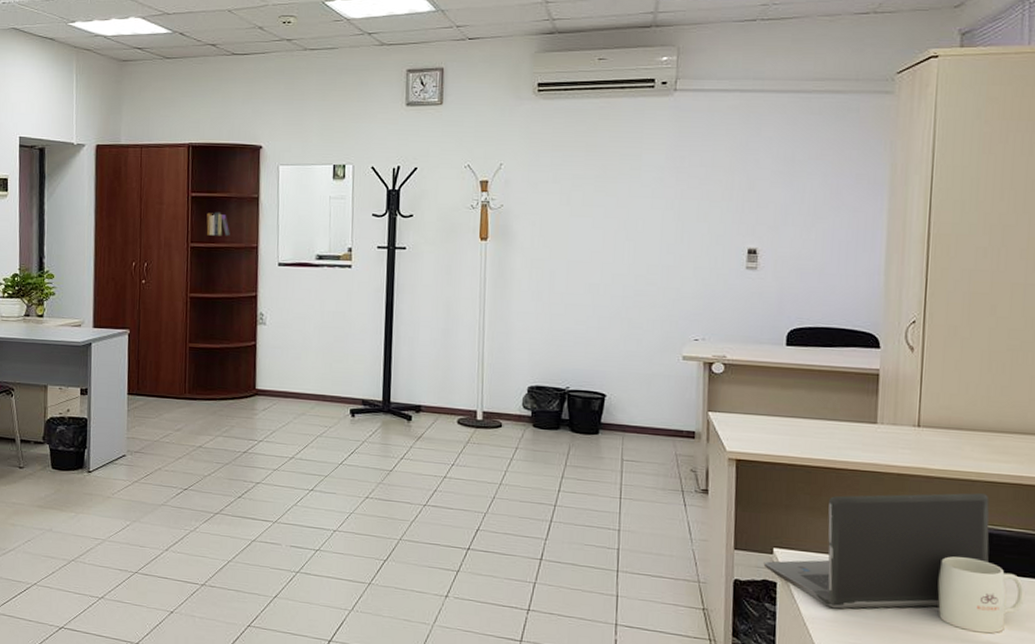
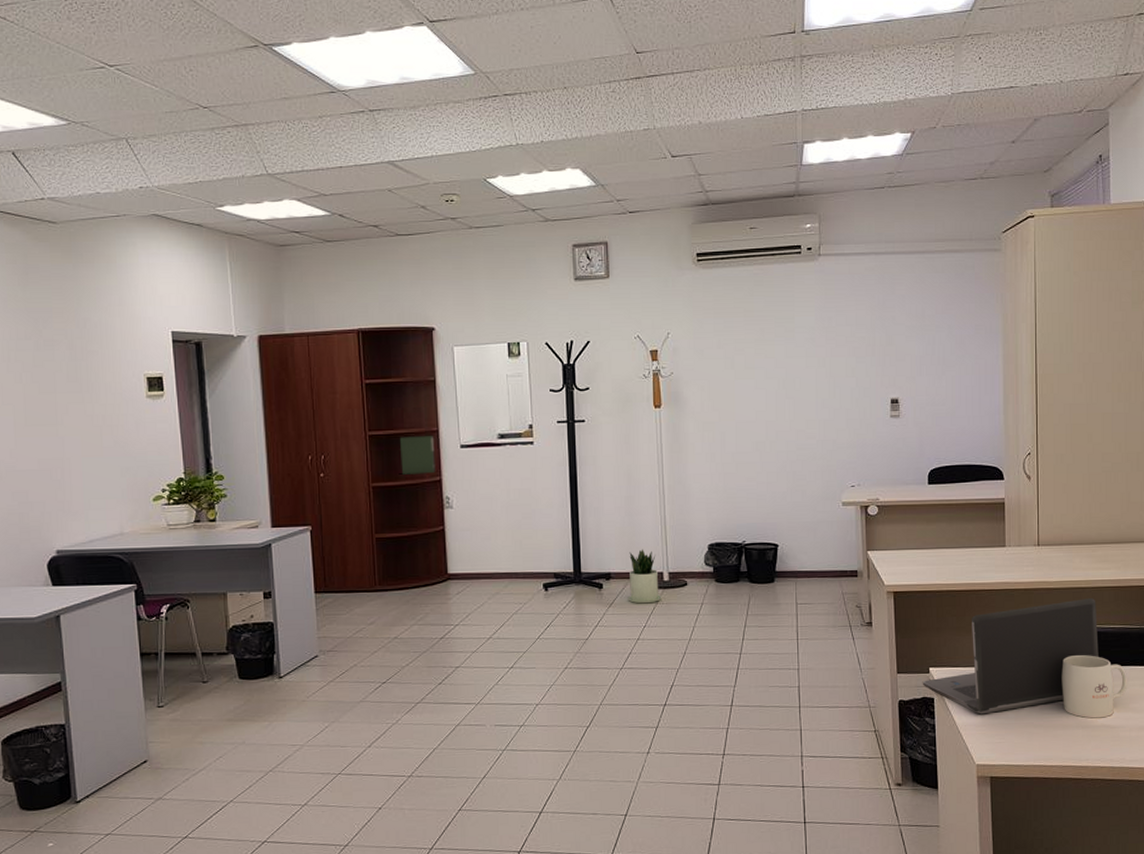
books: present [206,211,230,237] -> none [383,397,409,423]
binder: none [219,250,253,289] -> present [400,435,435,475]
planter: none [437,384,474,442] -> present [627,549,662,604]

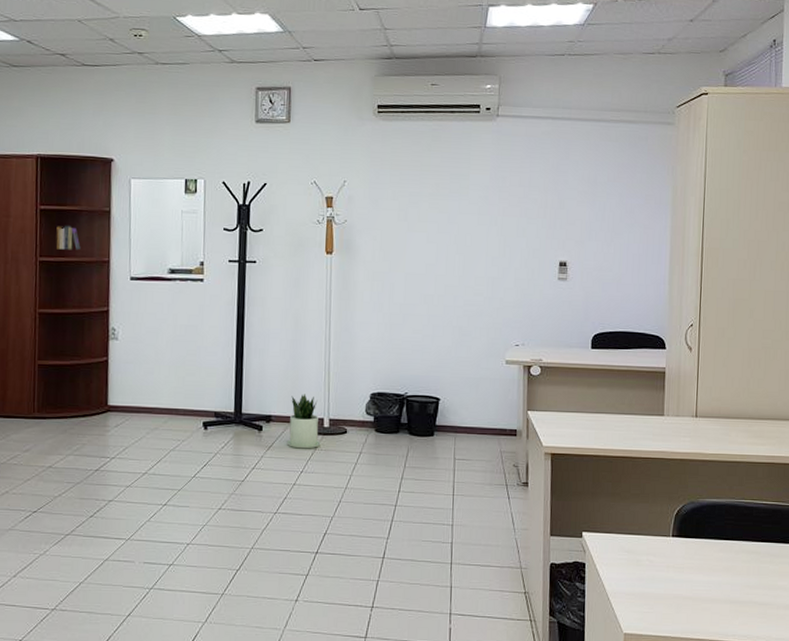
books: none [383,397,409,423] -> present [56,225,81,251]
binder: present [400,435,435,475] -> none [69,265,105,304]
laptop computer: present [922,598,1099,715] -> none [574,473,751,583]
mug: present [1061,655,1128,719] -> none [712,529,778,594]

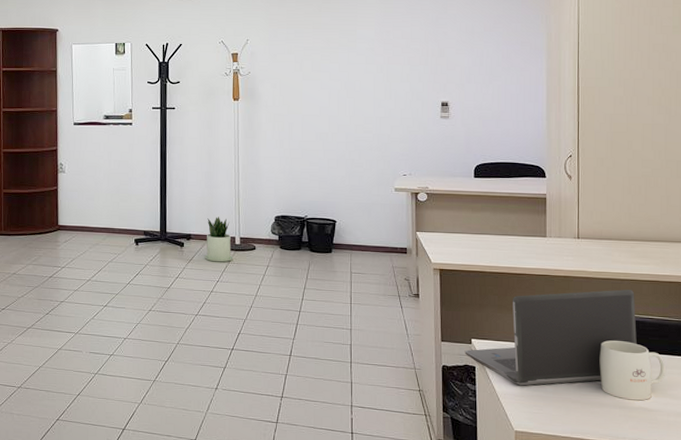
books: present [56,225,81,251] -> none [15,83,34,102]
laptop computer: none [574,473,751,583] -> present [464,289,637,386]
mug: none [712,529,778,594] -> present [599,340,667,401]

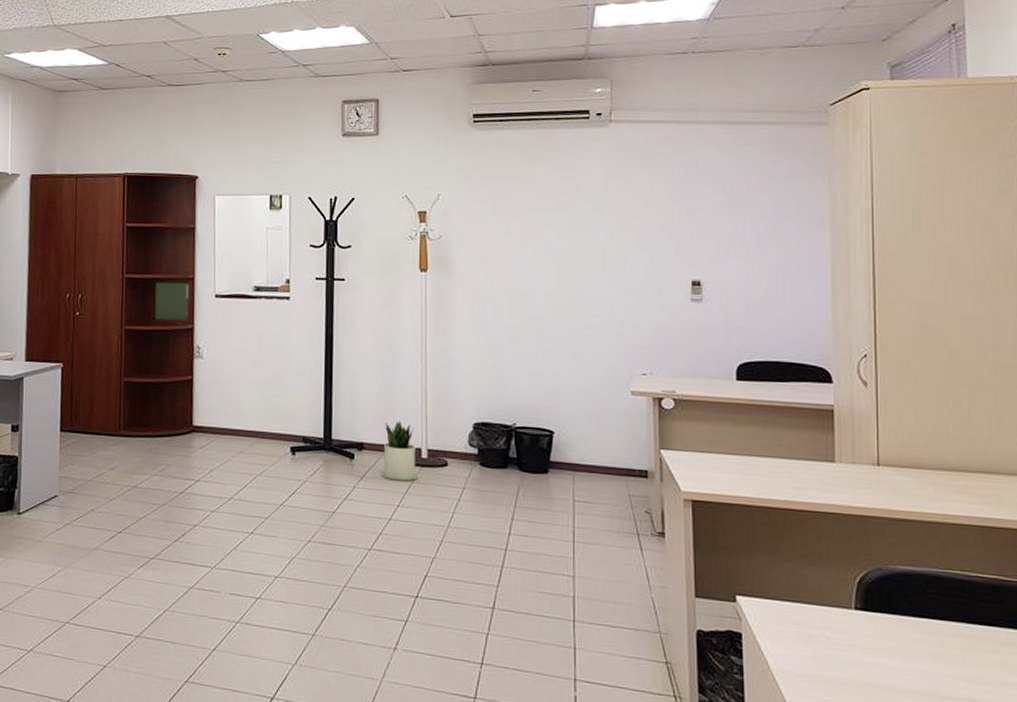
binder: none [26,113,53,144] -> present [154,282,190,321]
laptop computer: present [464,289,637,386] -> none [727,536,962,663]
mug: present [599,340,667,401] -> none [911,604,1004,690]

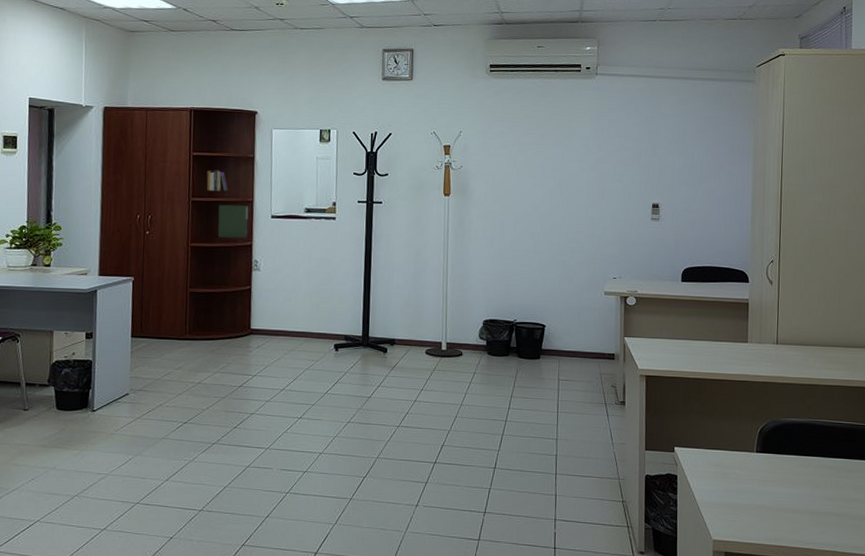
books: none [142,242,166,268] -> present [206,169,228,192]
planter: present [381,421,419,482] -> none [408,320,439,370]

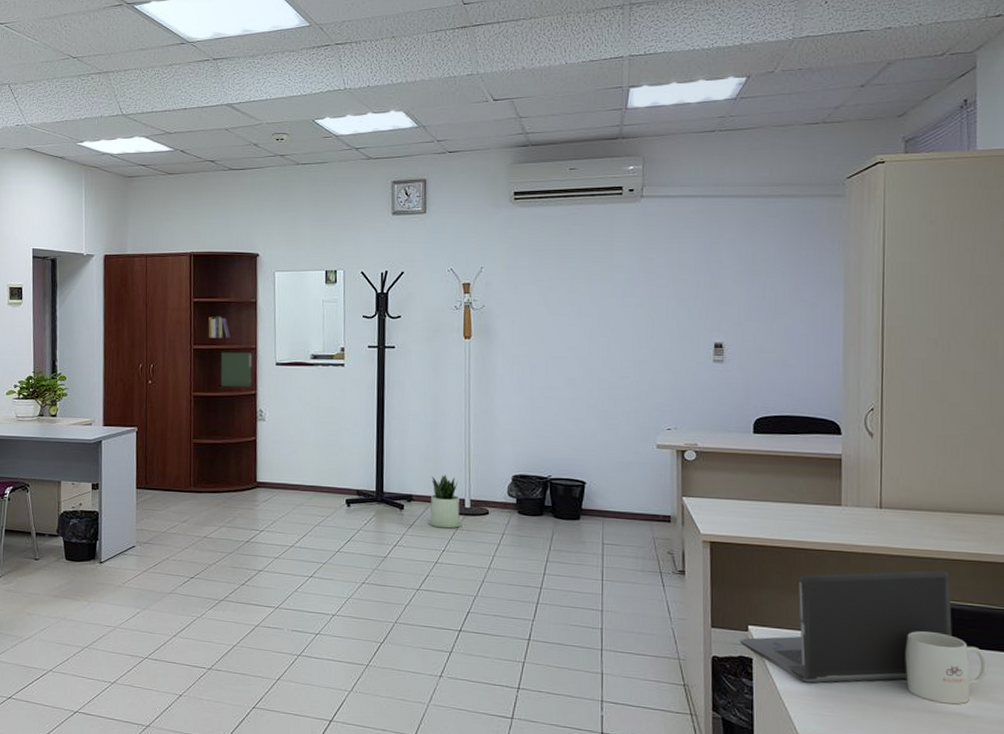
planter: none [408,320,439,370] -> present [428,475,462,529]
laptop computer: none [667,395,828,494] -> present [739,570,952,684]
mug: none [792,446,853,506] -> present [905,631,989,705]

